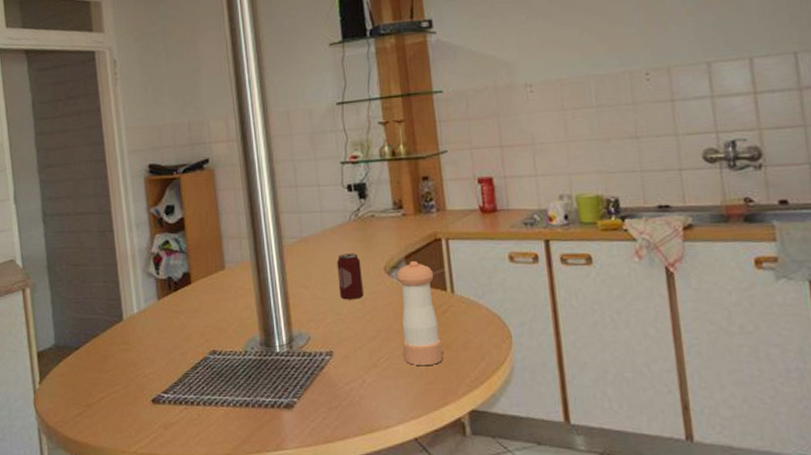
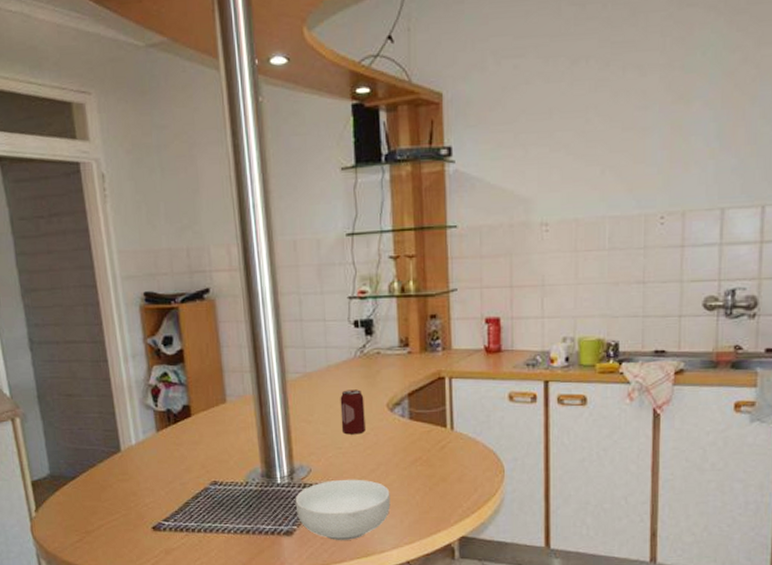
cereal bowl: none [294,347,394,415] -> present [295,479,391,541]
pepper shaker: present [396,261,443,366] -> none [398,399,438,497]

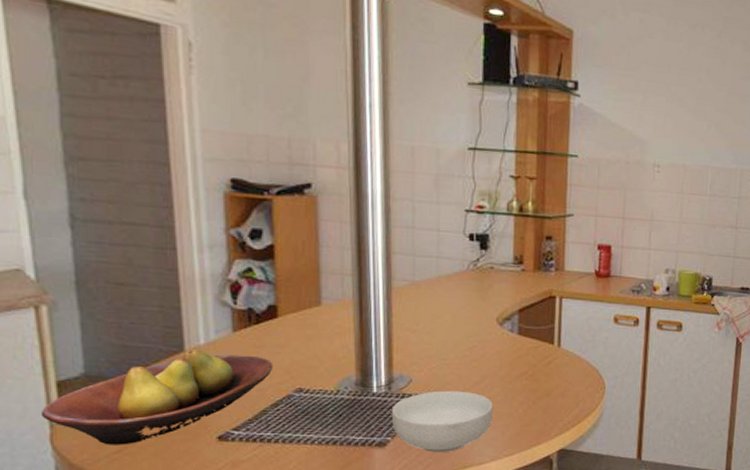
fruit bowl: none [22,449,192,535] -> present [40,349,274,445]
beverage can: present [340,389,365,435] -> none [447,301,474,347]

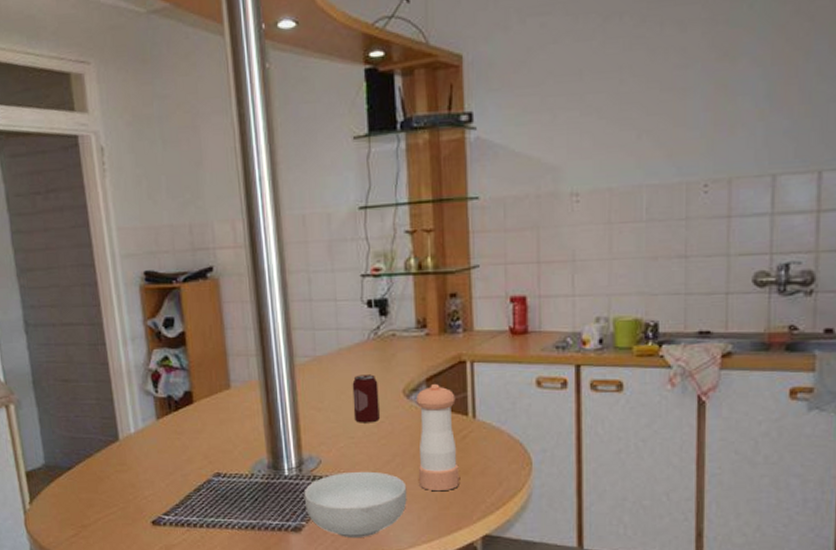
fruit bowl: present [40,349,274,445] -> none [16,438,194,529]
beverage can: none [447,301,474,347] -> present [352,374,380,423]
pepper shaker: none [505,315,544,411] -> present [415,384,459,492]

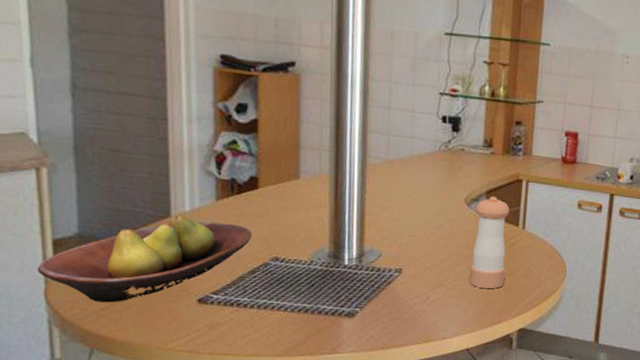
fruit bowl: none [16,438,194,529] -> present [37,215,253,303]
cereal bowl: present [304,471,407,539] -> none [360,266,458,326]
beverage can: present [352,374,380,423] -> none [417,181,444,225]

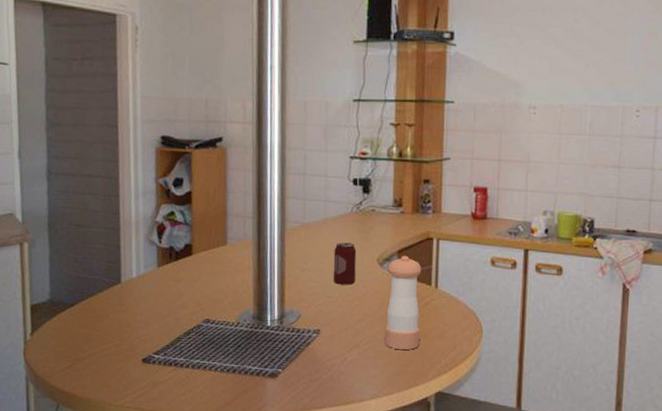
fruit bowl: present [37,215,253,303] -> none [18,281,188,362]
beverage can: none [417,181,444,225] -> present [333,242,357,285]

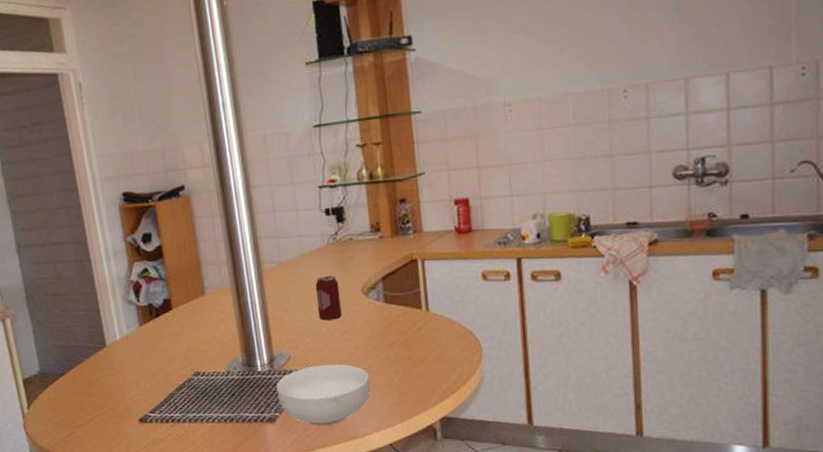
cereal bowl: none [282,327,374,388] -> present [276,364,371,426]
pepper shaker: present [385,256,422,351] -> none [373,282,417,380]

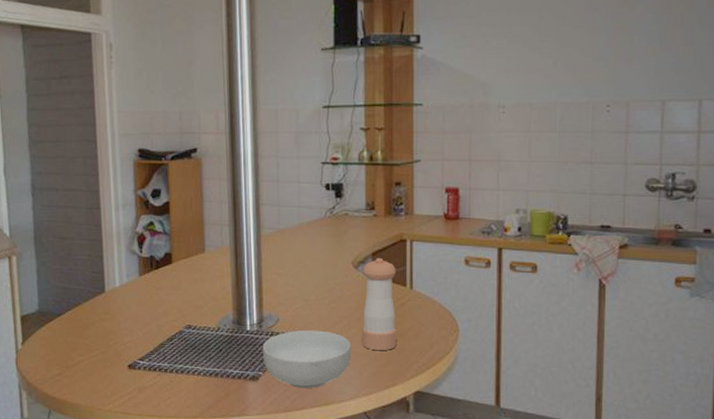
beverage can: present [315,276,342,321] -> none [309,246,331,289]
pepper shaker: none [373,282,417,380] -> present [362,258,397,351]

